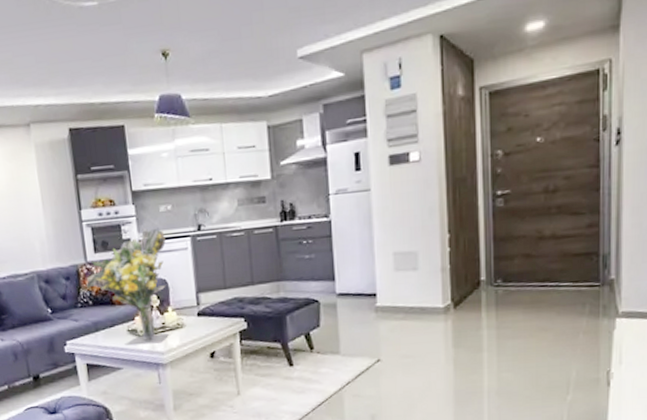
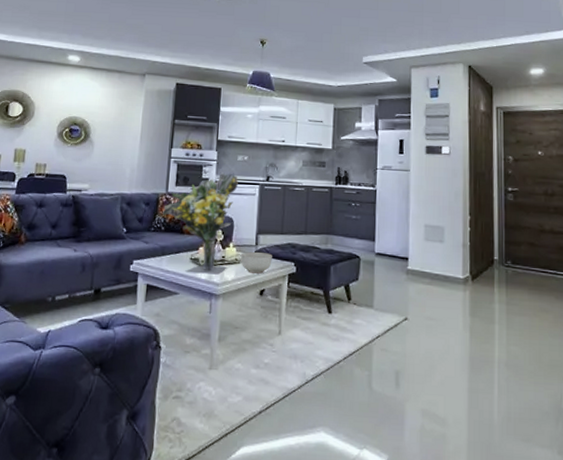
bowl: none [182,311,219,336] -> present [240,251,272,274]

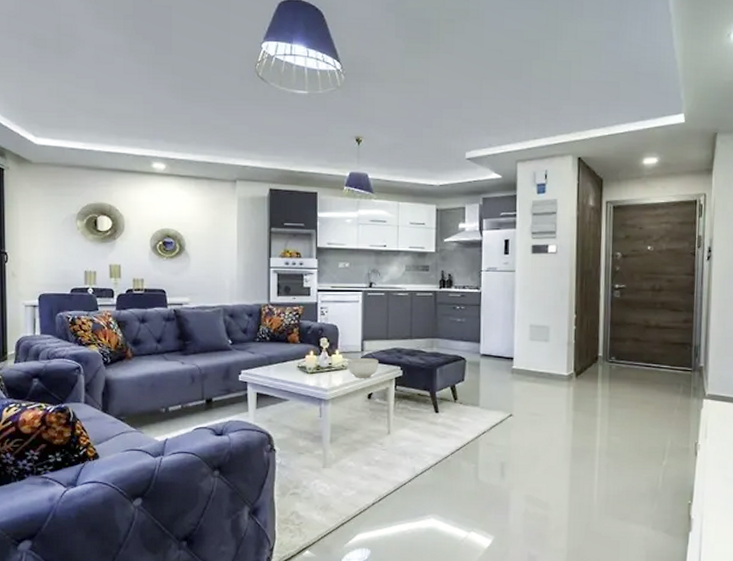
bouquet: present [162,171,238,275] -> none [265,279,341,381]

